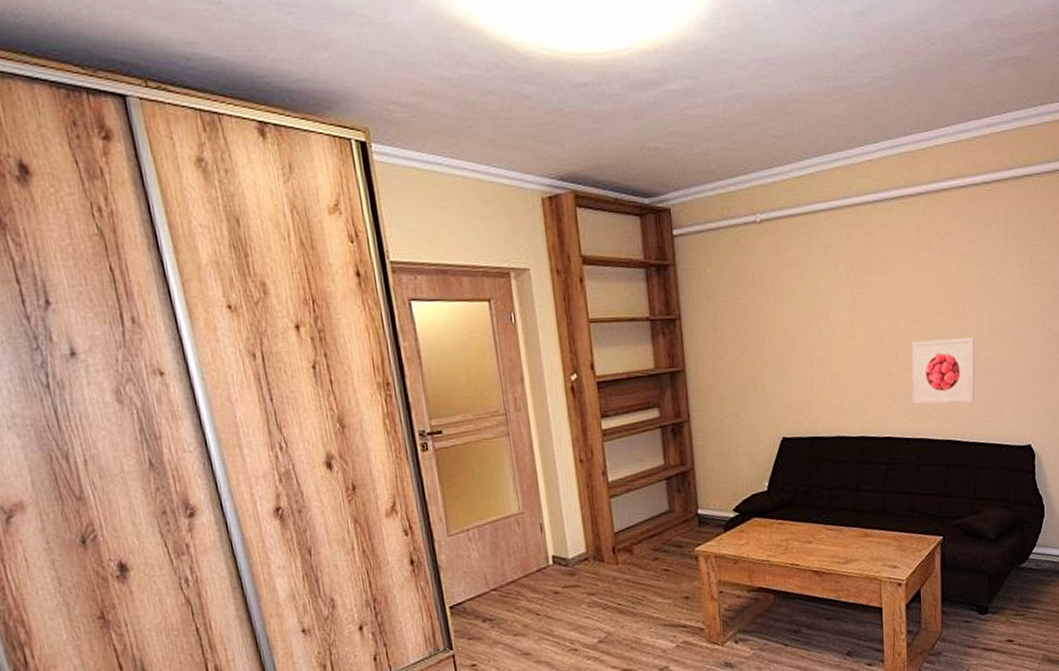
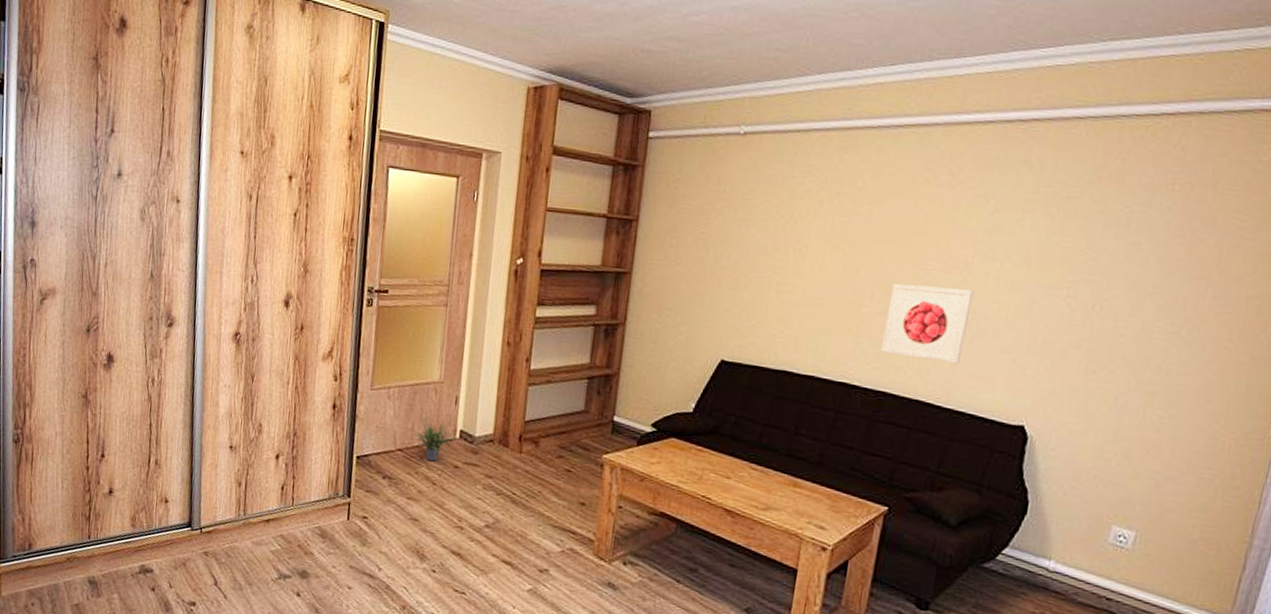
potted plant: none [498,549,553,594] -> present [408,414,459,462]

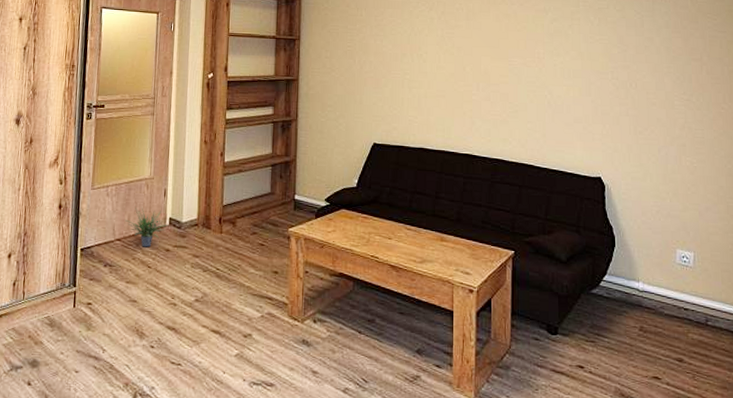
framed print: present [880,283,974,364] -> none [489,76,549,133]

